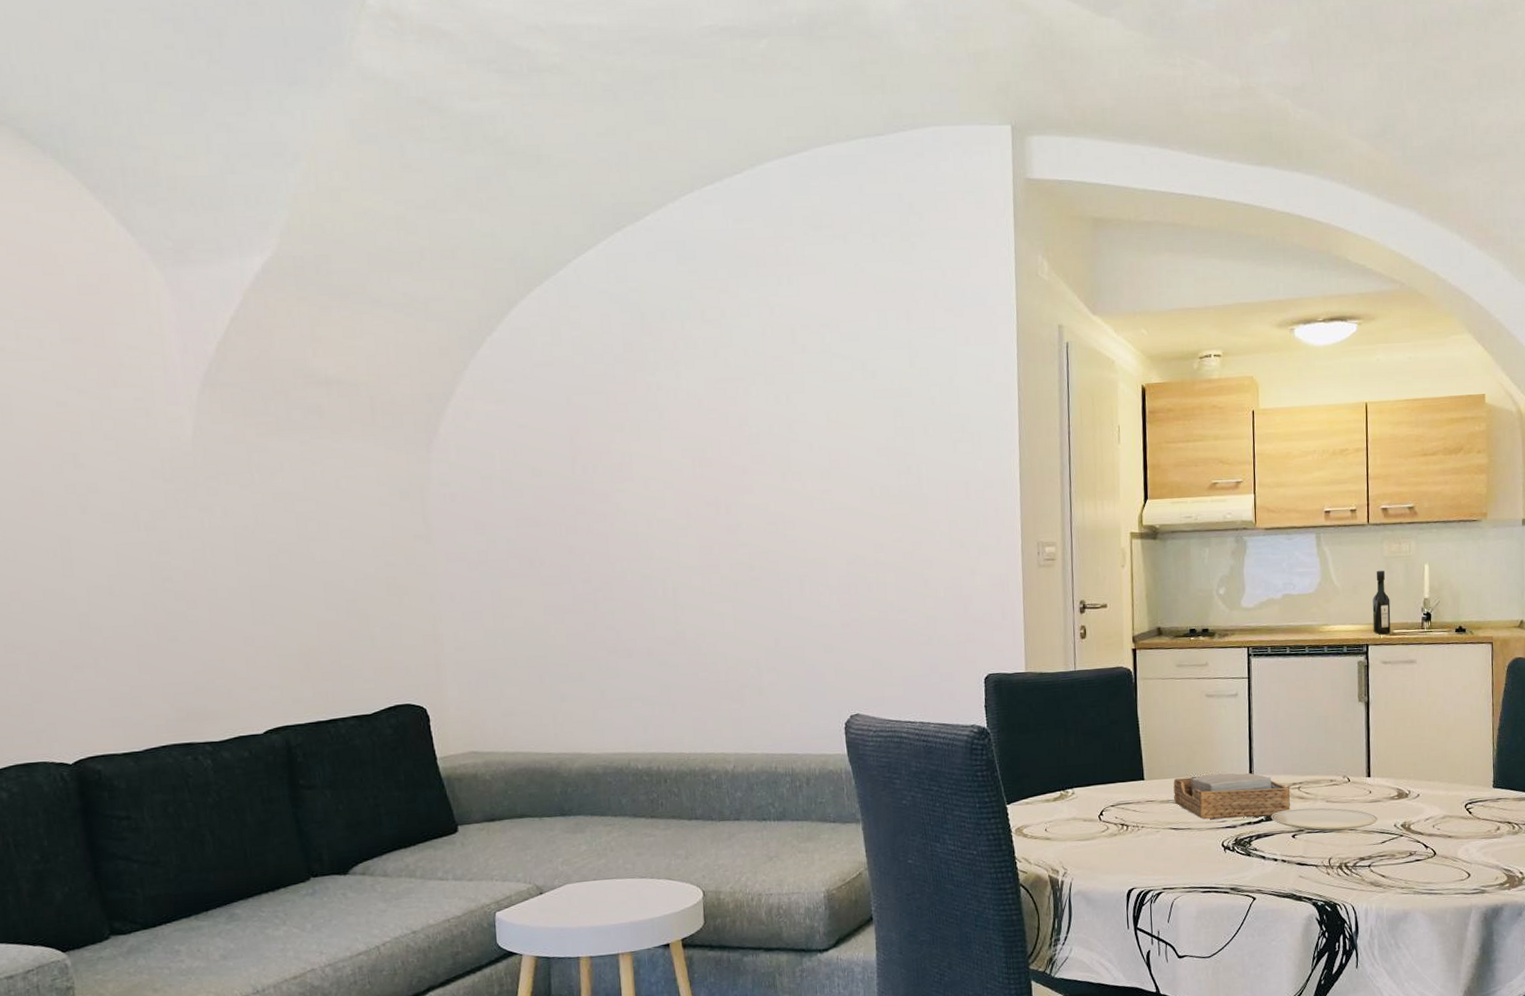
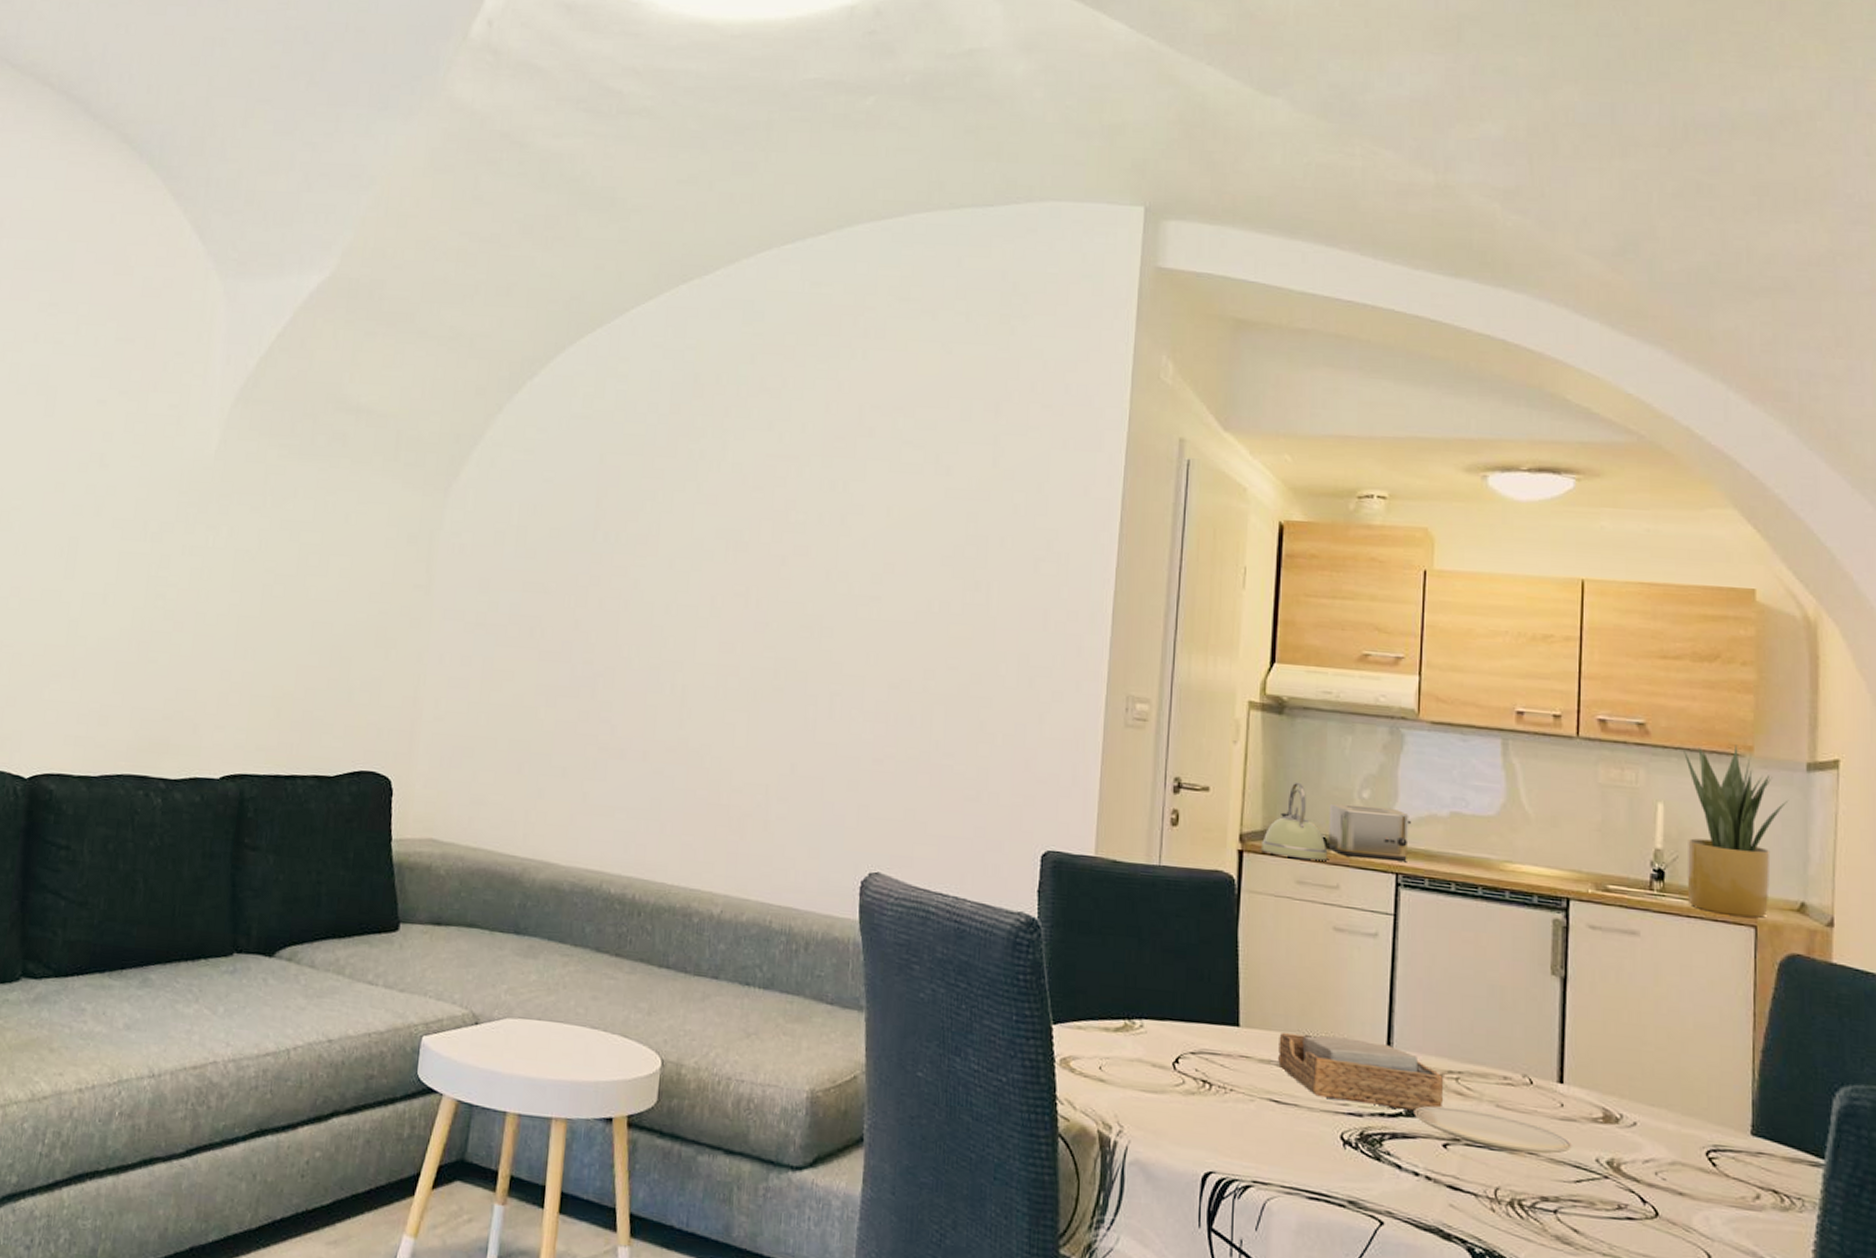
kettle: none [1148,590,1199,649] -> present [1260,782,1329,862]
toaster: none [1196,598,1255,641] -> present [1328,803,1411,863]
bottle: present [1372,570,1391,635] -> none [1578,800,1605,889]
planter: none [1441,513,1511,638] -> present [1684,744,1789,918]

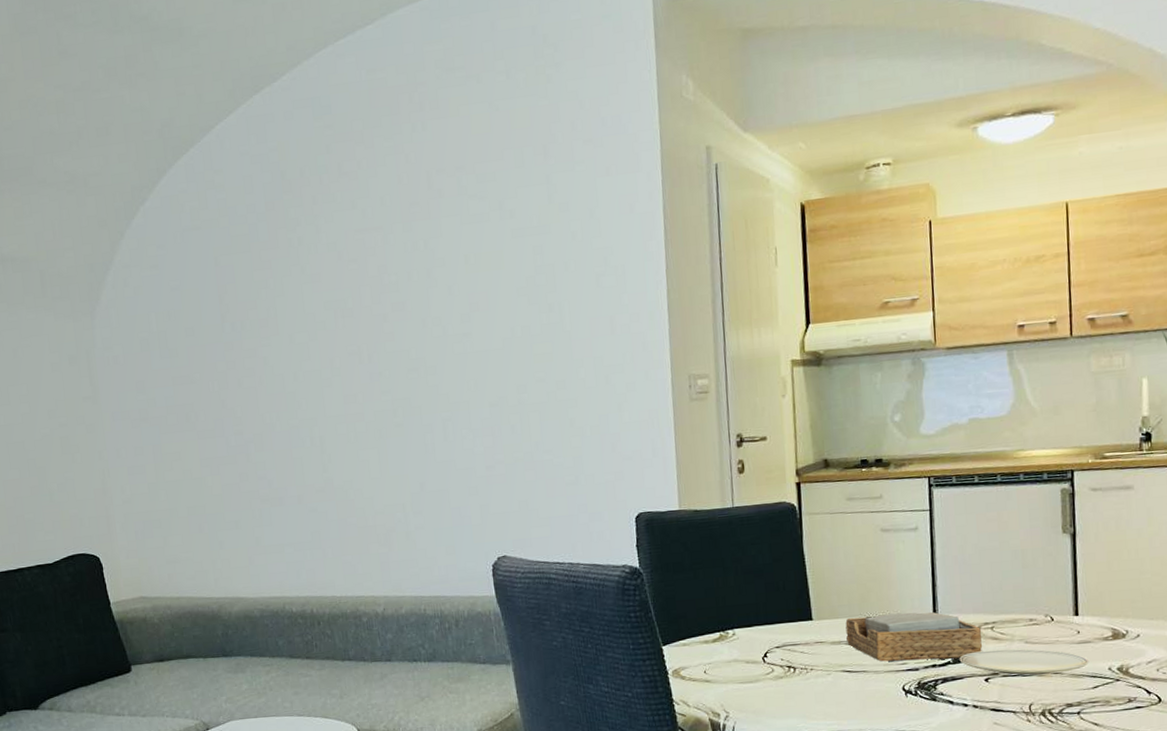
kettle: present [1260,782,1329,862] -> none [814,418,872,481]
toaster: present [1328,803,1411,863] -> none [867,425,937,472]

